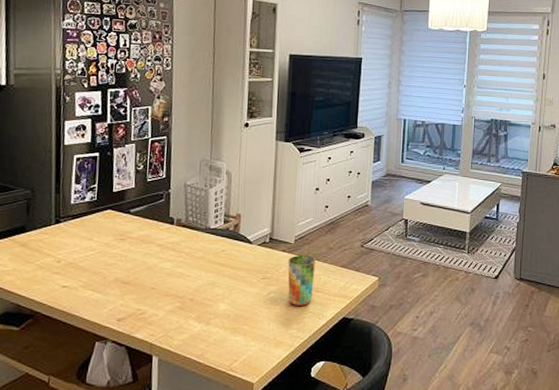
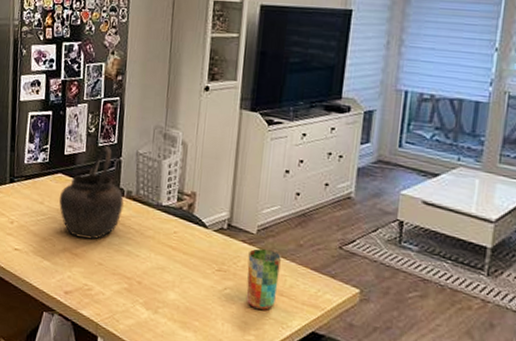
kettle: none [108,181,174,268] -> present [59,146,124,240]

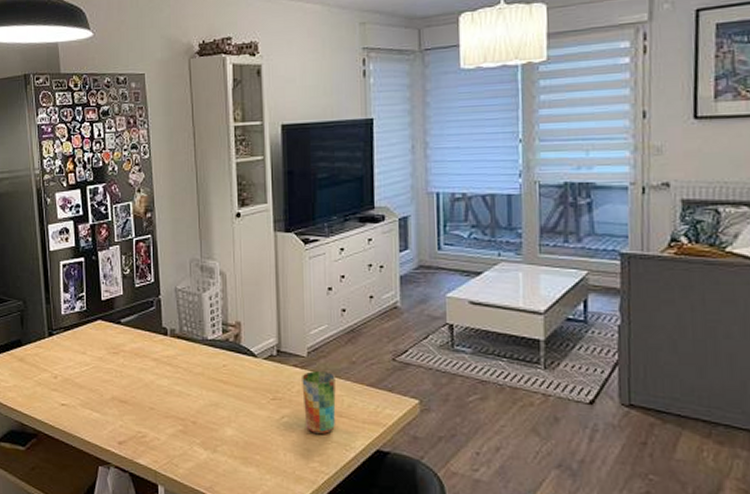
kettle: present [59,146,124,240] -> none [101,286,168,385]

